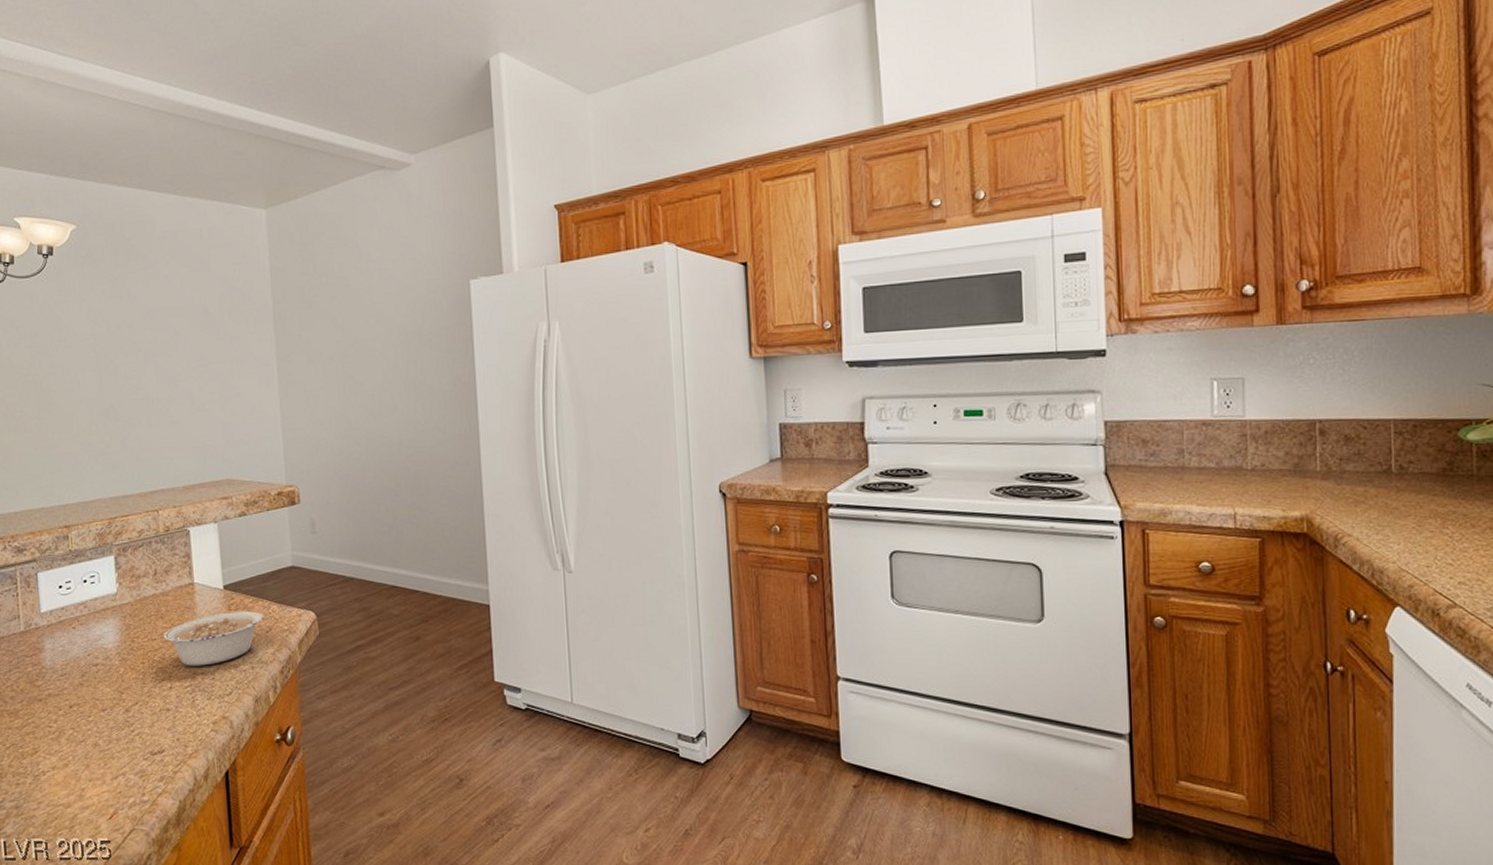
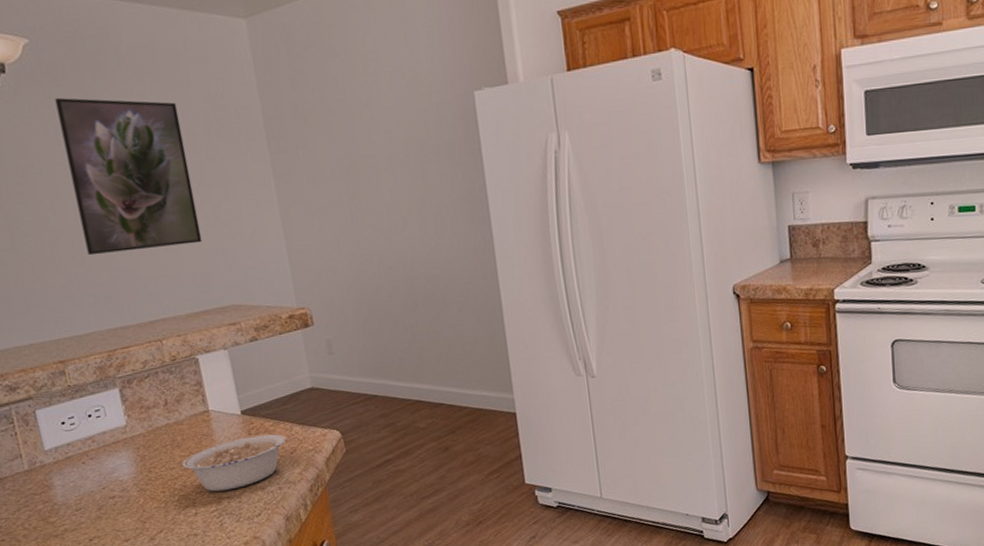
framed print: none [91,278,206,426] -> present [55,97,202,256]

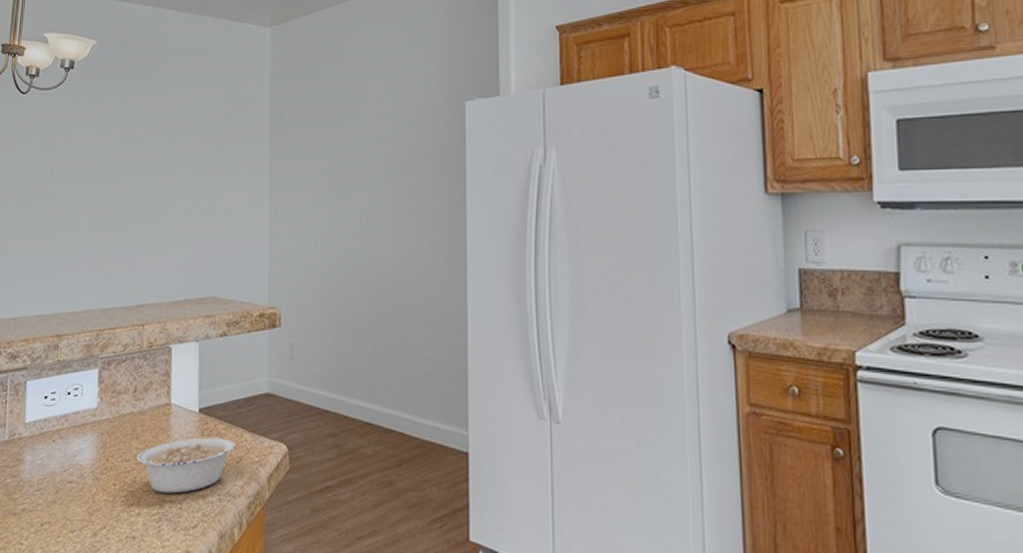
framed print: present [55,97,202,256] -> none [101,91,200,236]

